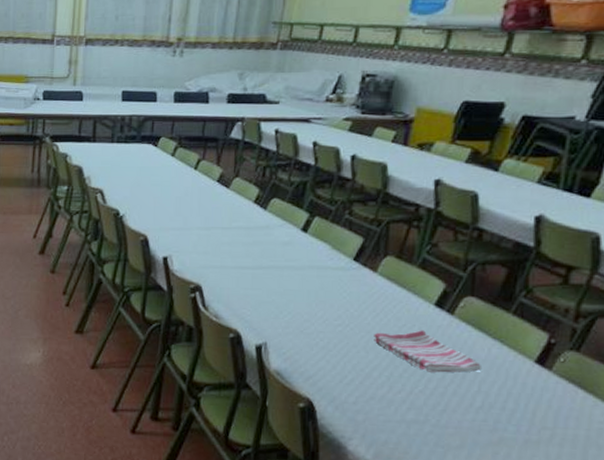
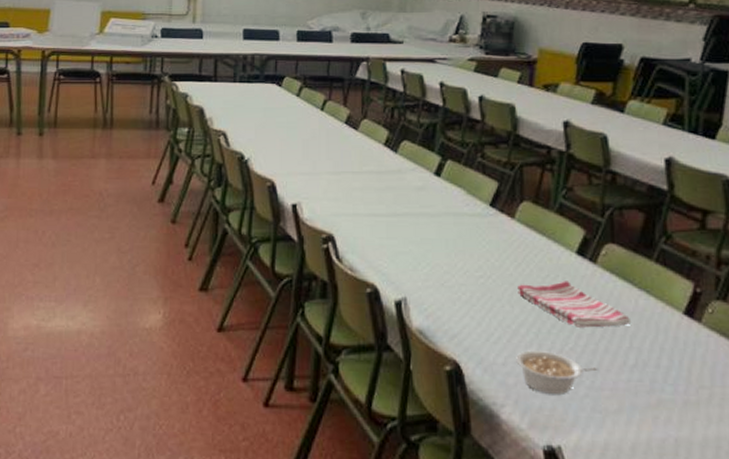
legume: none [367,391,445,431] -> present [516,349,598,394]

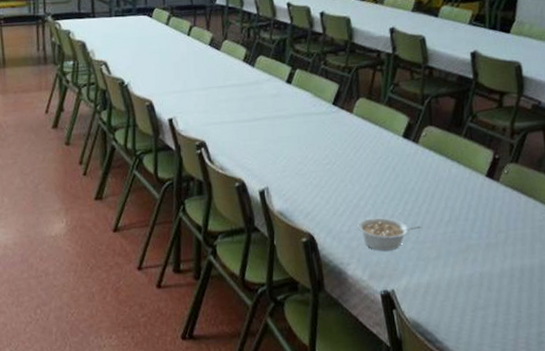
dish towel: present [517,281,630,328] -> none [357,160,445,196]

